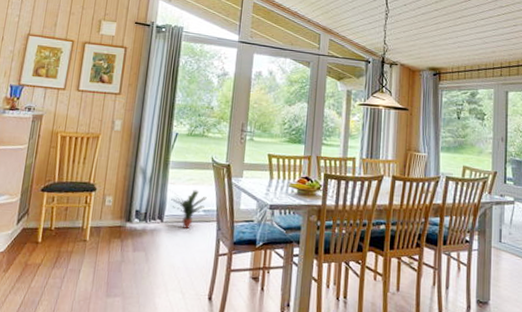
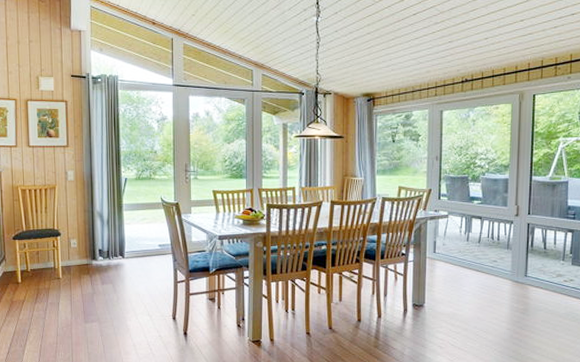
potted plant: present [168,189,207,229] -> none [125,228,161,262]

